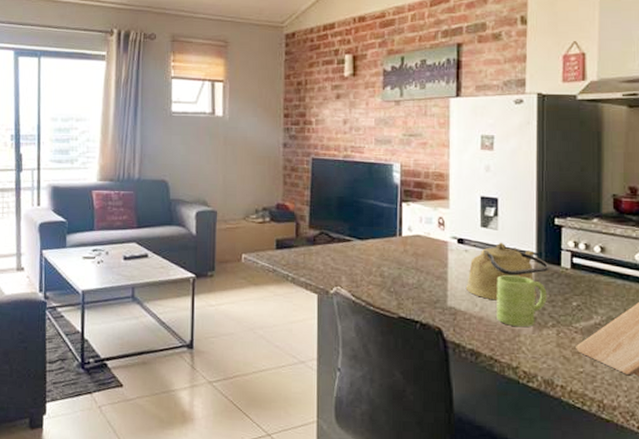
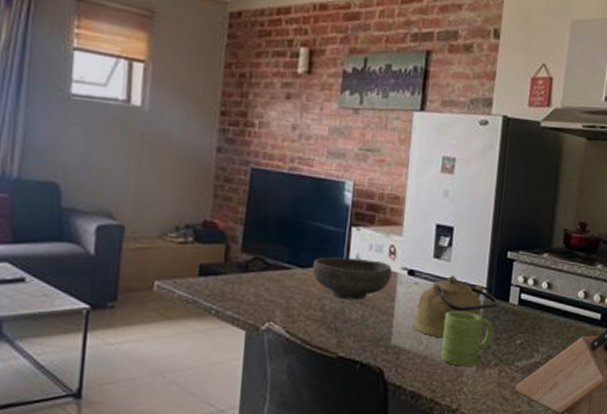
bowl: none [371,230,442,267] -> present [313,257,392,301]

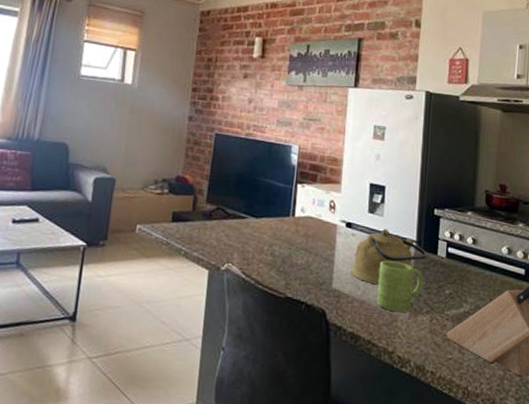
bowl: present [313,257,392,301] -> none [264,209,332,248]

